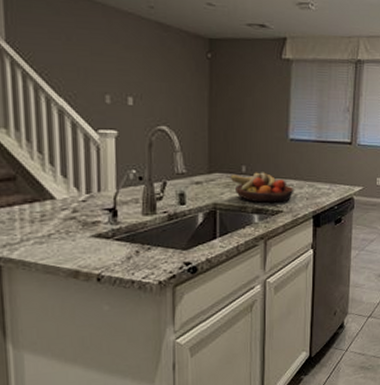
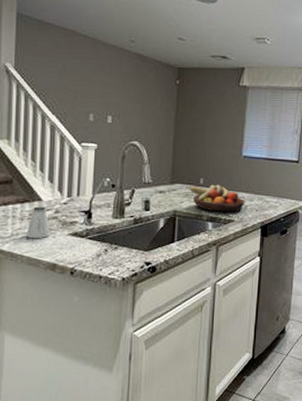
saltshaker: none [38,205,68,243] -> present [25,206,50,238]

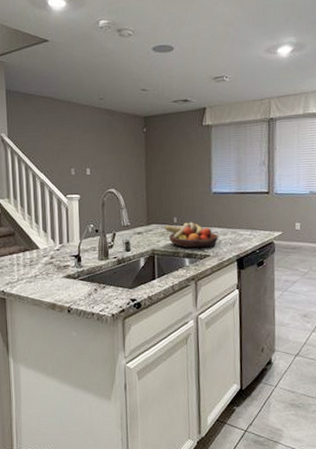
saltshaker: present [25,206,50,238] -> none [28,253,48,282]

